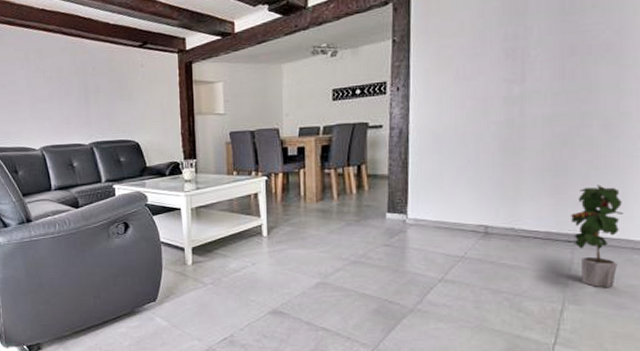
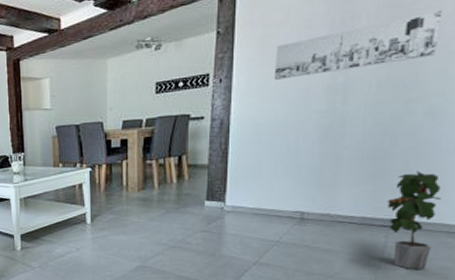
wall art: none [451,26,611,90] -> present [273,10,443,80]

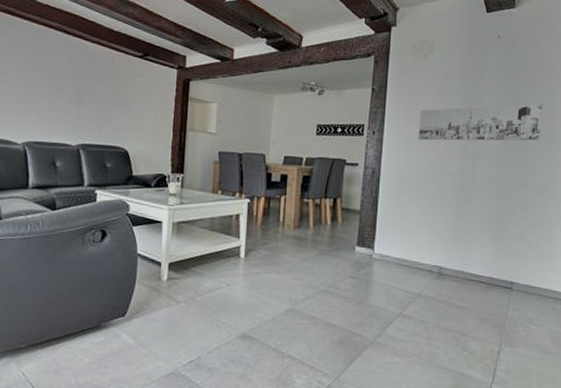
potted plant: present [386,171,442,270] -> none [508,239,550,334]

